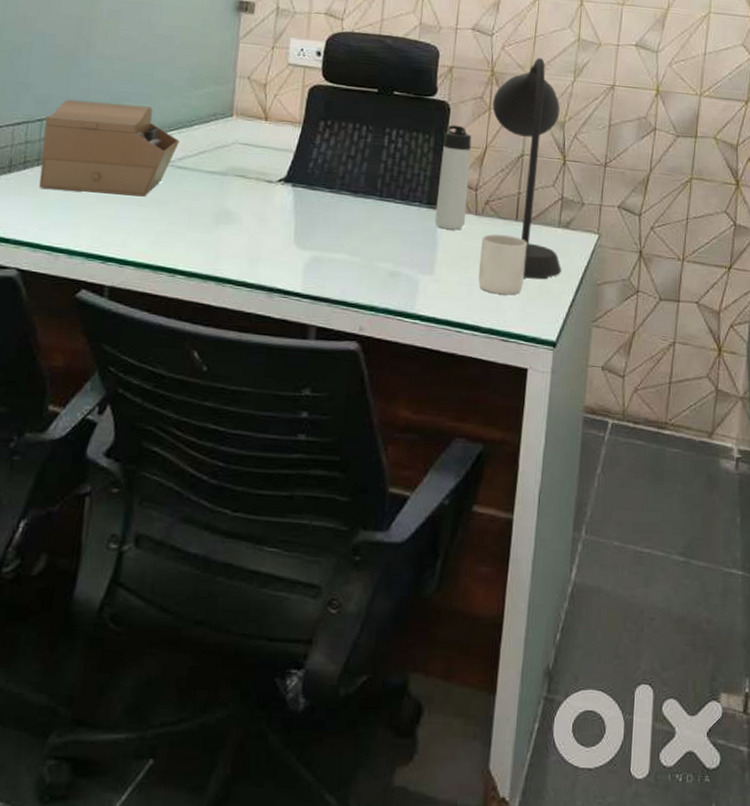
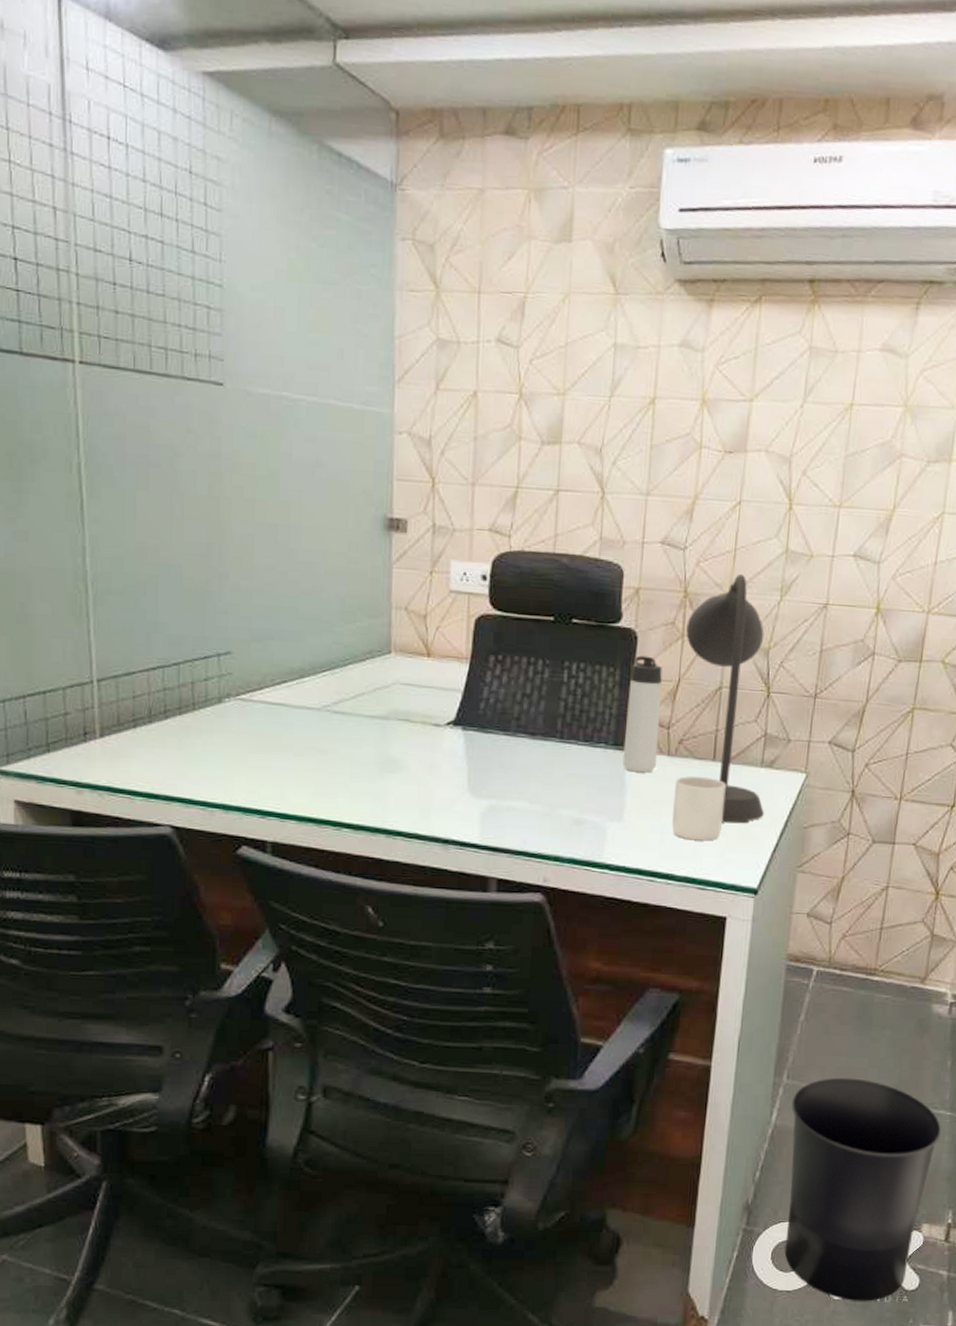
sewing box: present [39,99,180,197] -> none [182,639,334,746]
waste bin: none [585,533,735,782] -> present [784,1077,942,1302]

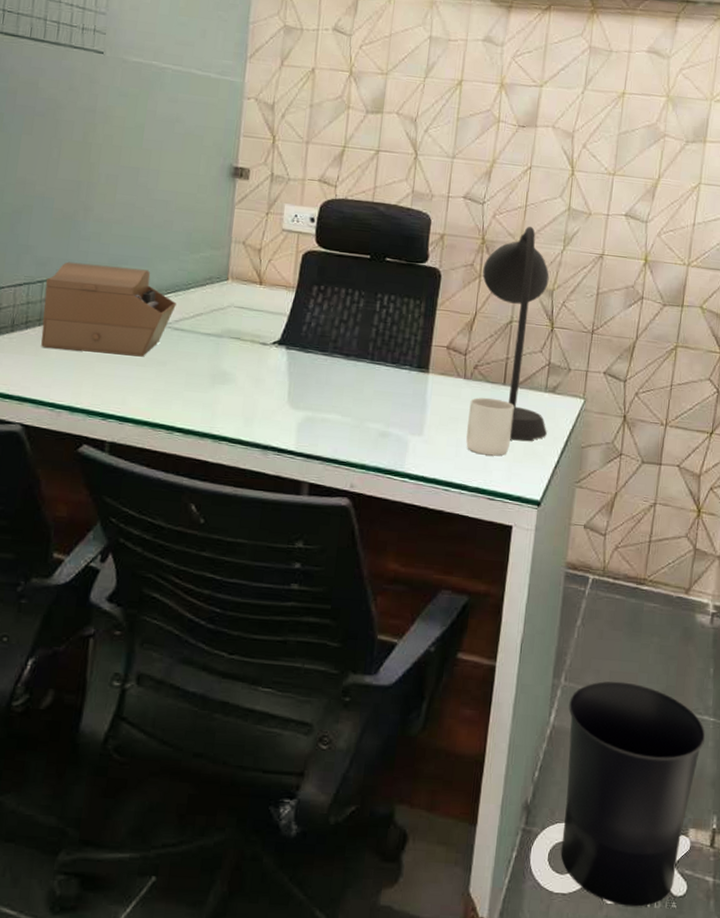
sewing box: none [182,639,334,746] -> present [41,261,176,357]
thermos bottle: present [622,655,663,773] -> none [424,291,462,393]

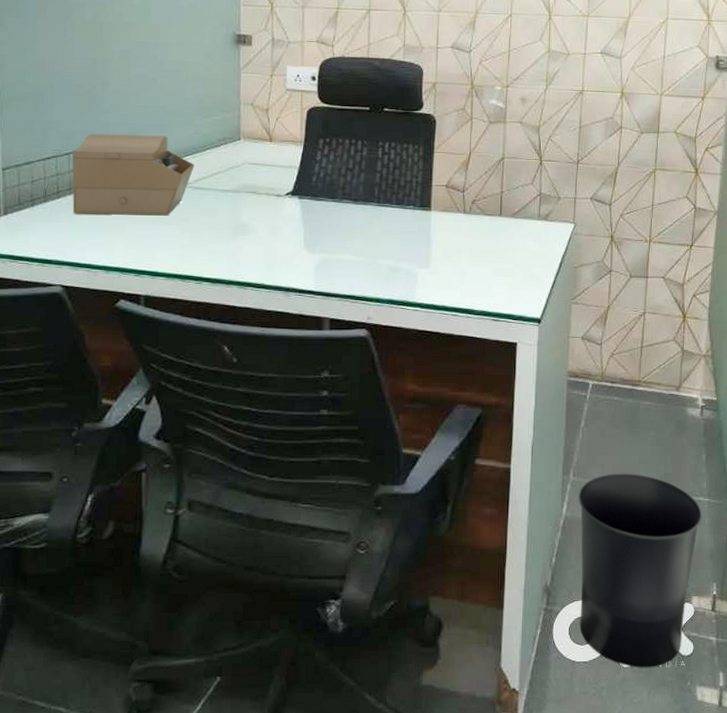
mug: present [466,397,515,456] -> none [470,229,511,281]
desk lamp: present [482,226,550,441] -> none [474,70,542,266]

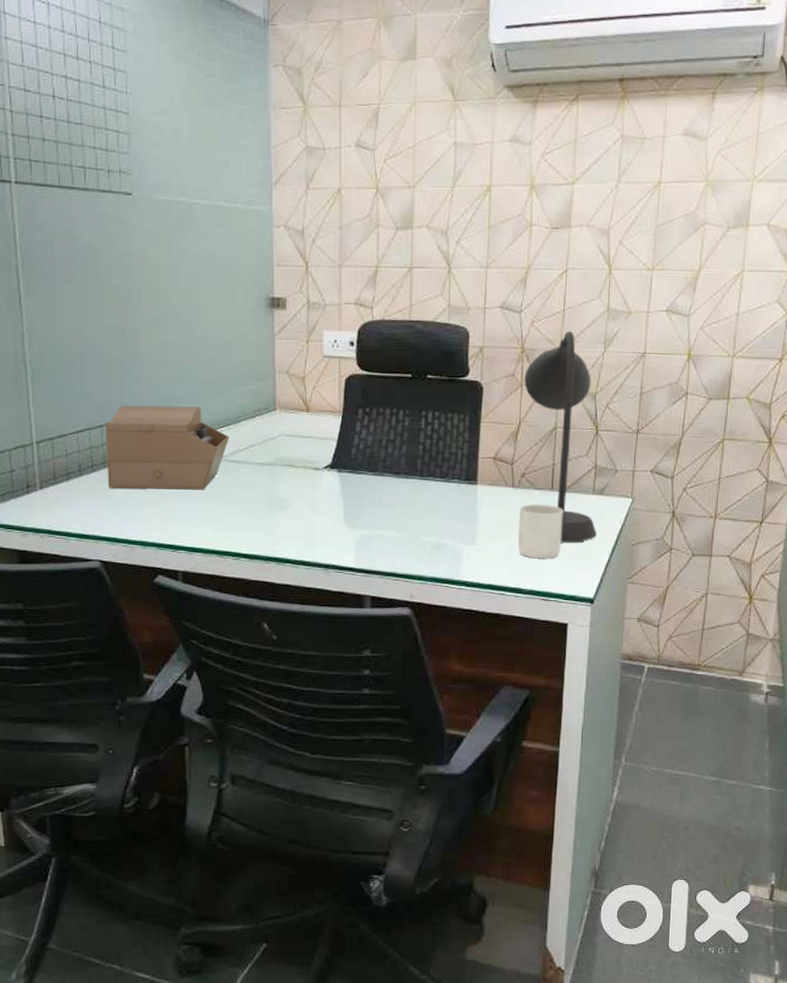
mug: none [470,229,511,281] -> present [518,504,563,559]
desk lamp: none [474,70,542,266] -> present [524,331,597,543]
waste bin: present [578,473,702,668] -> none [629,759,763,953]

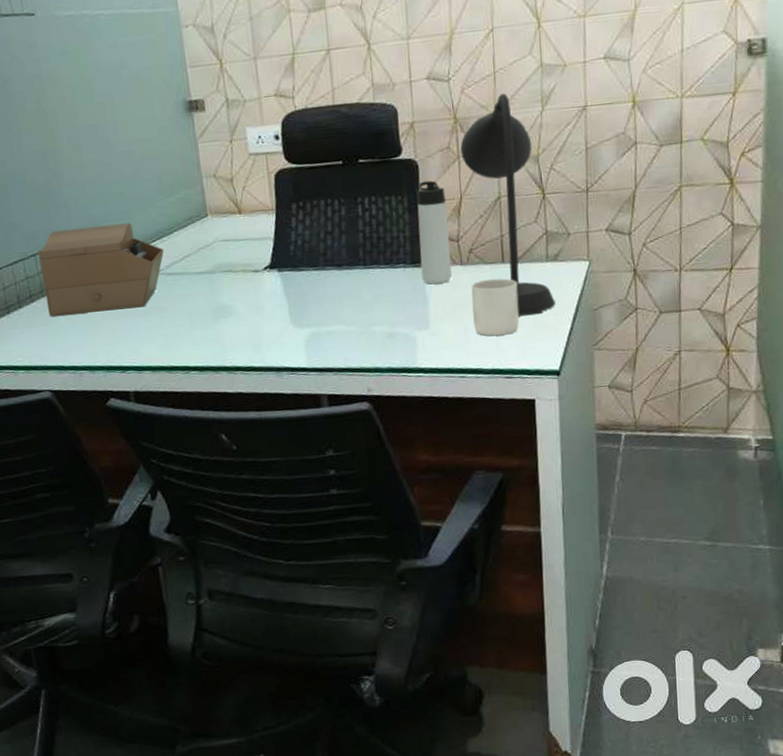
thermos bottle: none [474,403,505,503] -> present [417,180,452,285]

